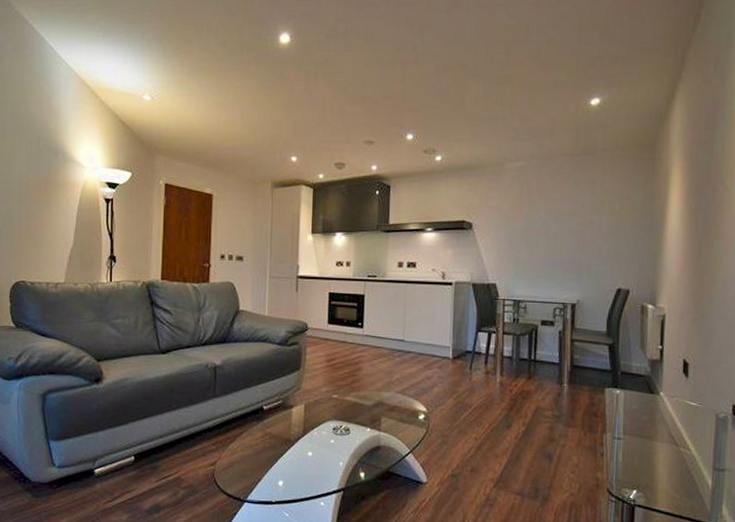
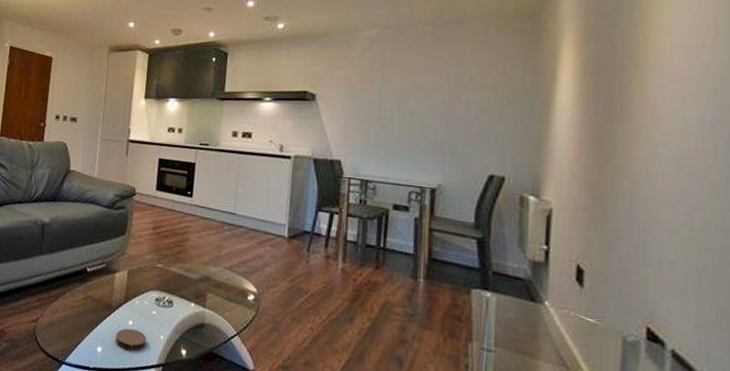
coaster: none [296,459,326,480] -> present [115,328,147,350]

